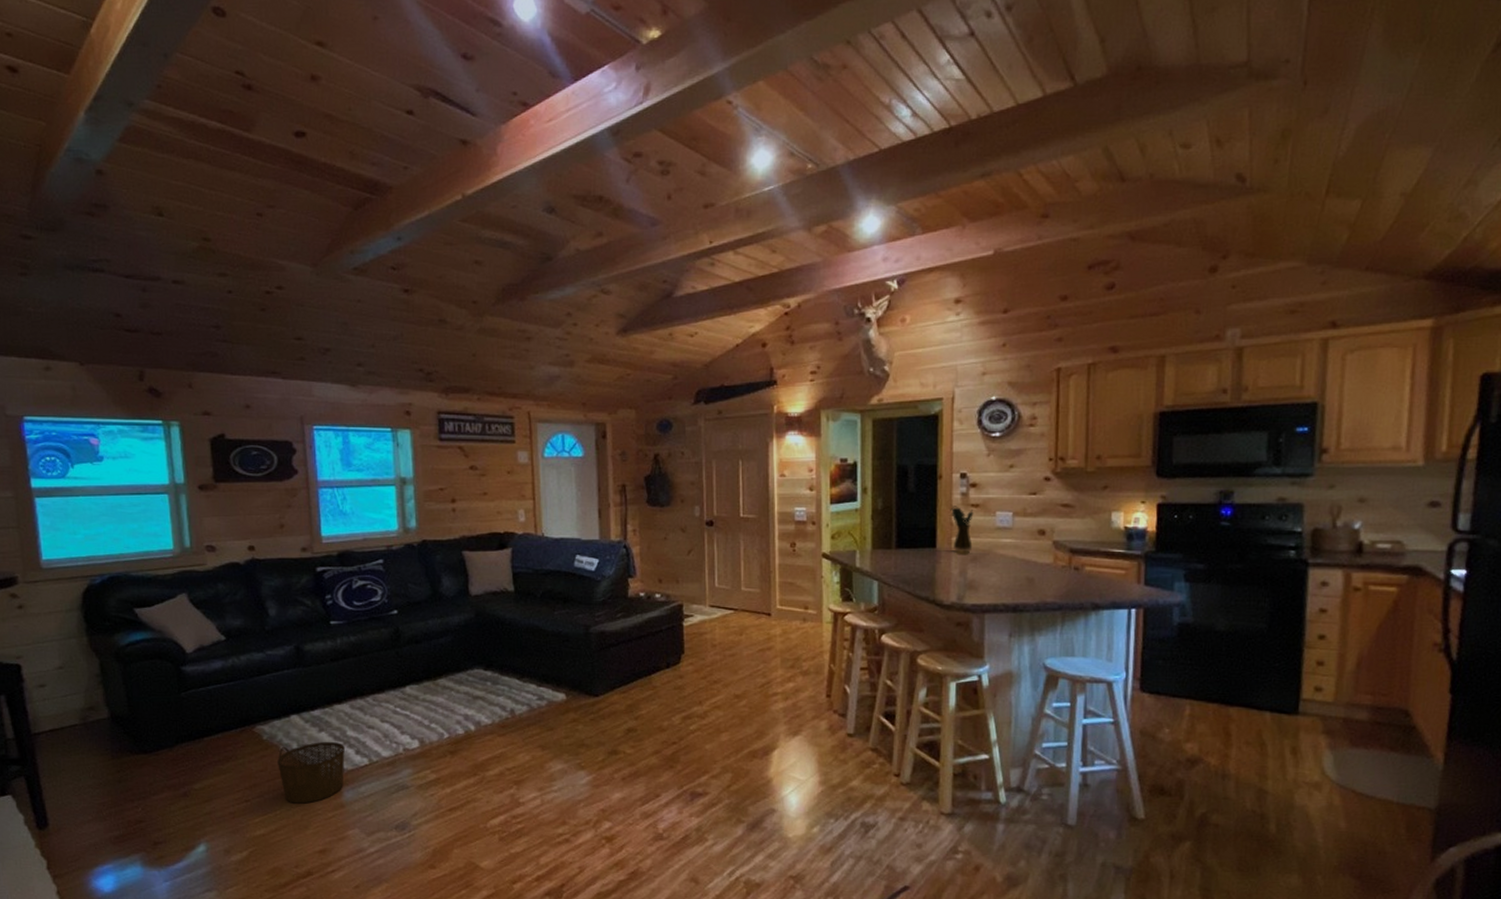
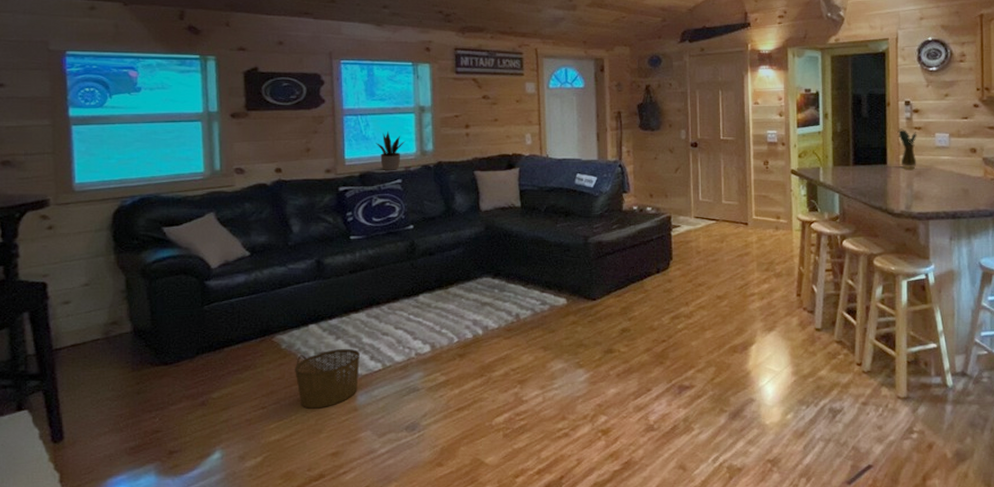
potted plant: none [354,505,387,549] -> present [376,130,406,170]

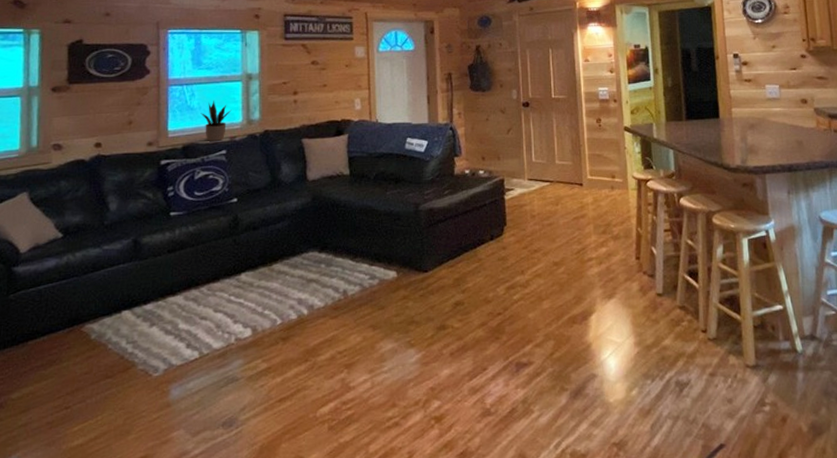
basket: present [295,348,360,409] -> none [104,335,175,407]
vase: present [897,127,917,171] -> none [727,80,750,124]

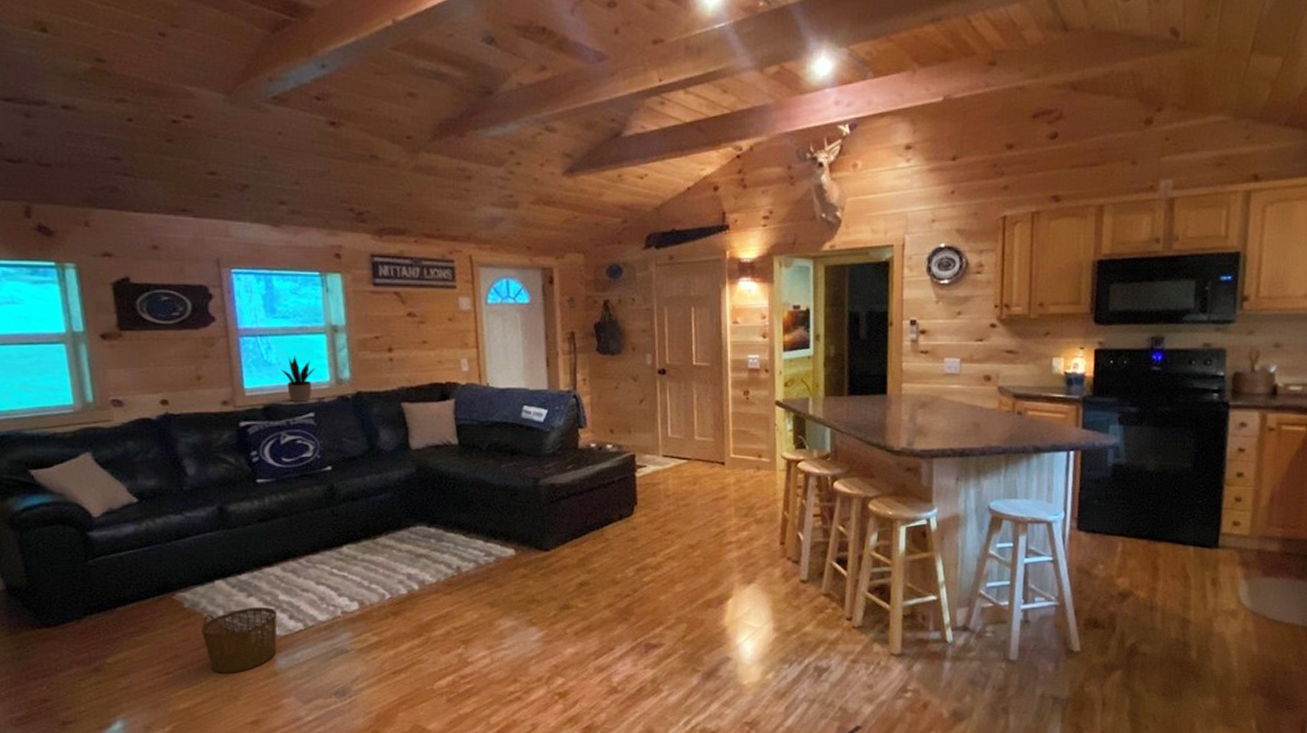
basket: none [104,335,175,407] -> present [201,606,277,674]

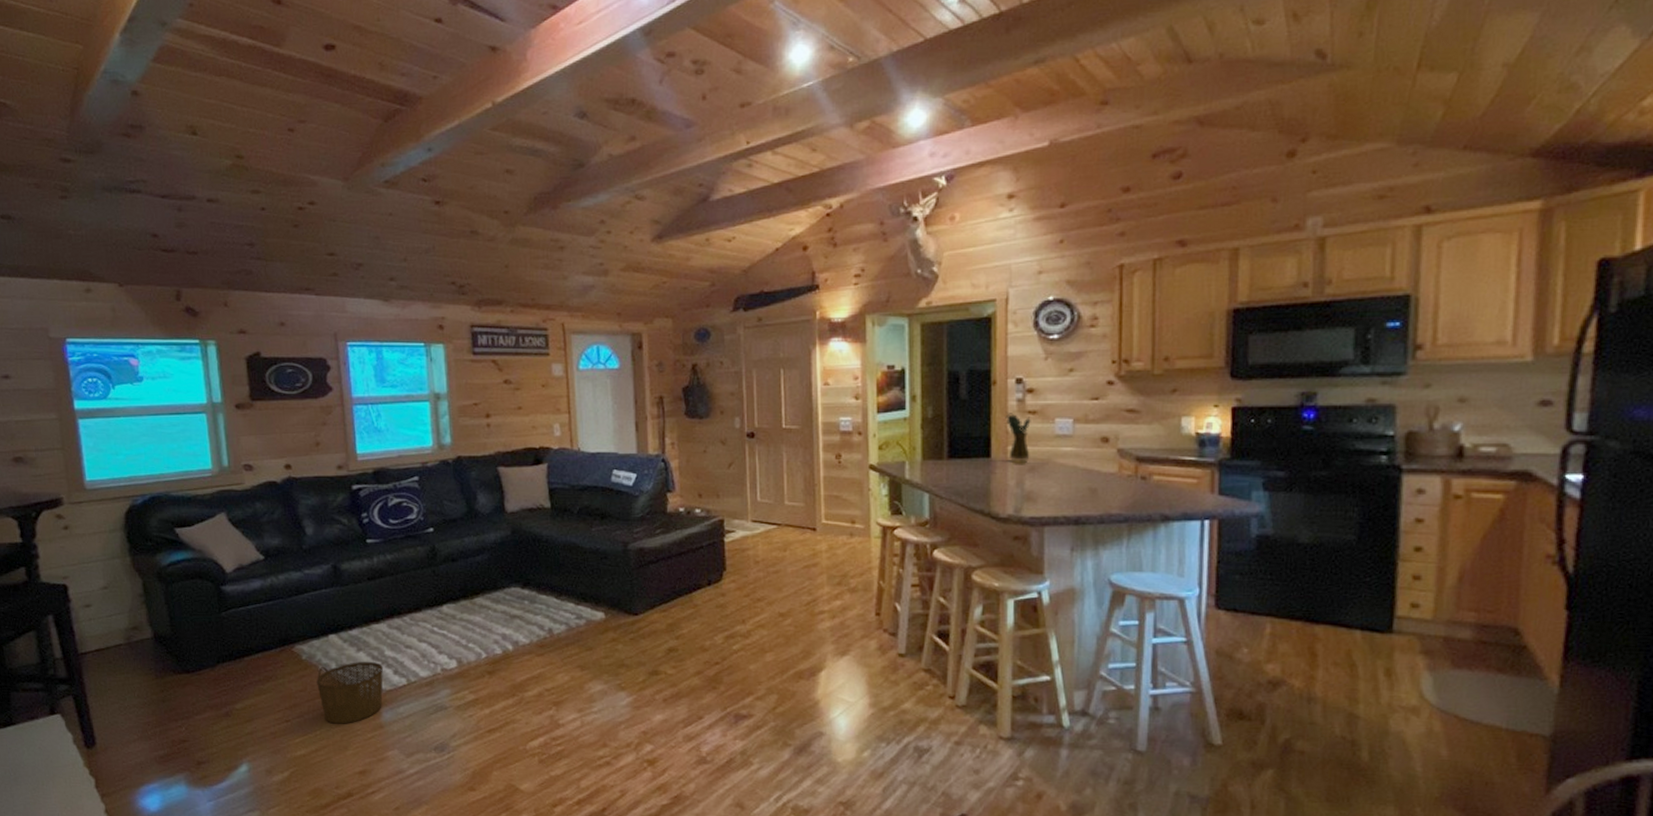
potted plant: present [280,354,317,402] -> none [389,421,421,466]
vase: none [900,351,923,402] -> present [1005,411,1031,465]

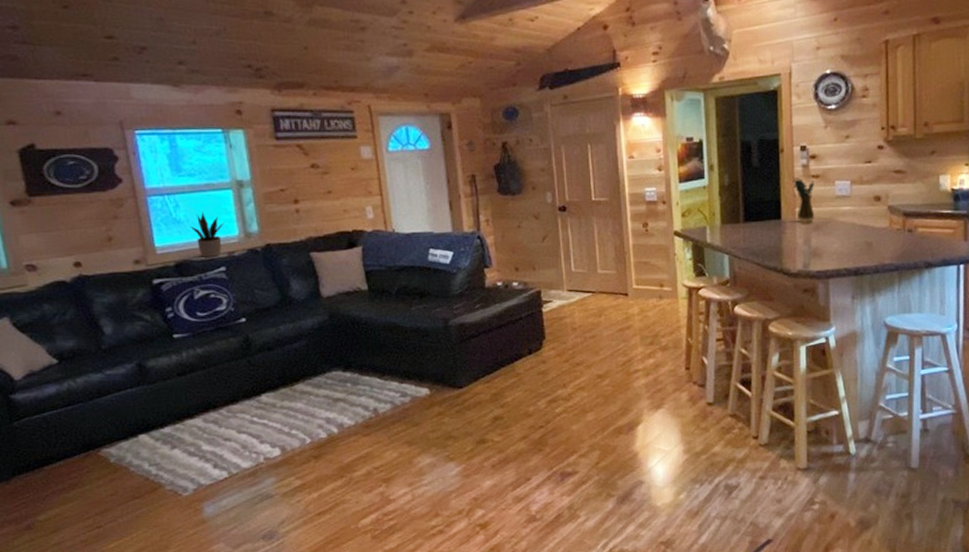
basket: present [317,661,383,724] -> none [128,457,204,525]
potted plant: none [389,421,421,466] -> present [190,211,225,257]

